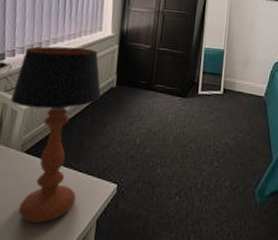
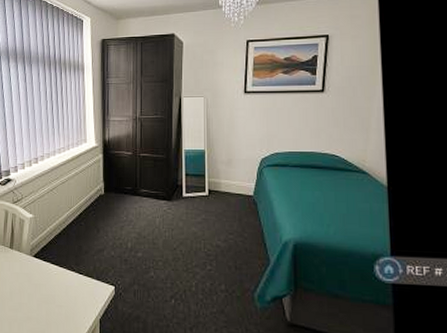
table lamp: present [10,46,101,223] -> none [18,159,92,320]

